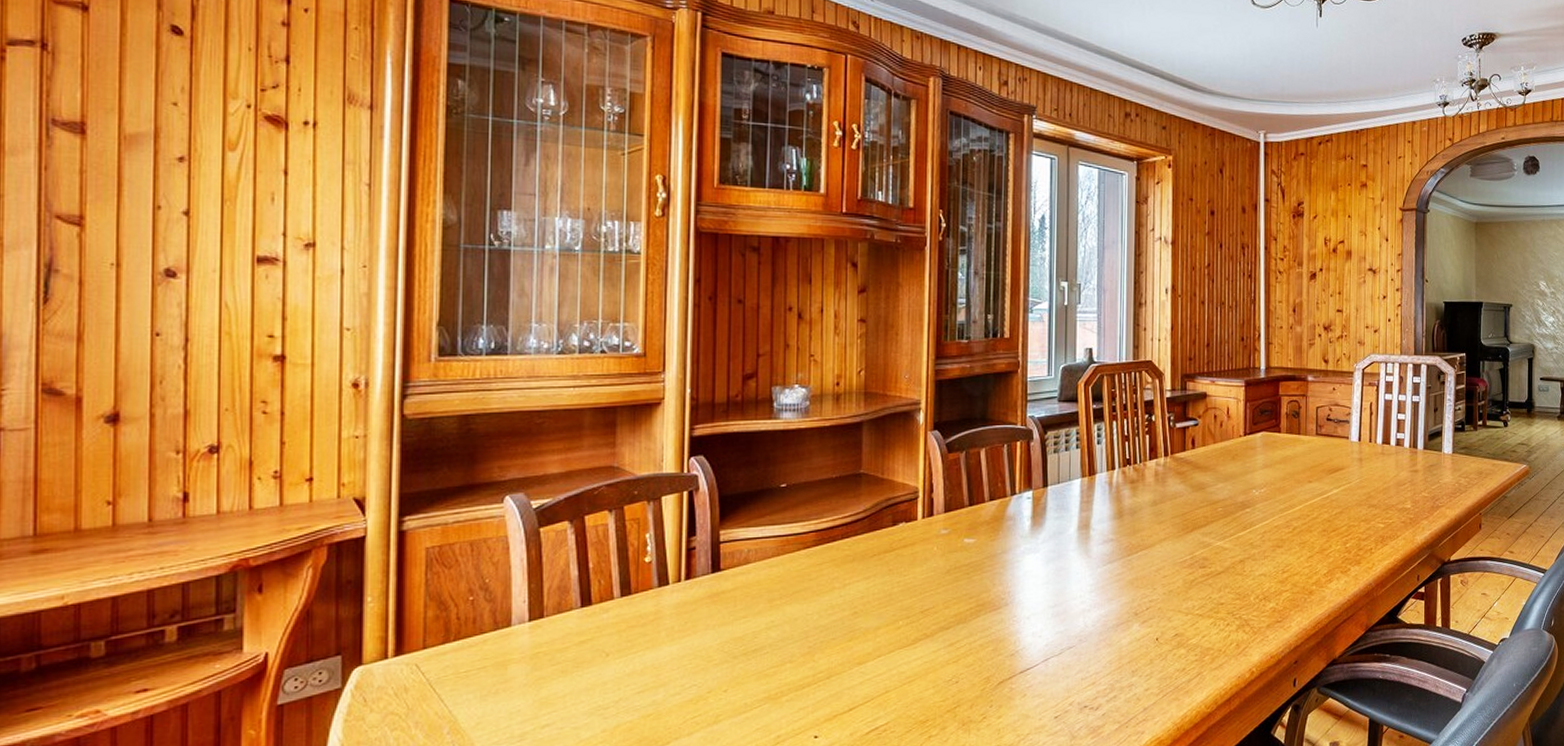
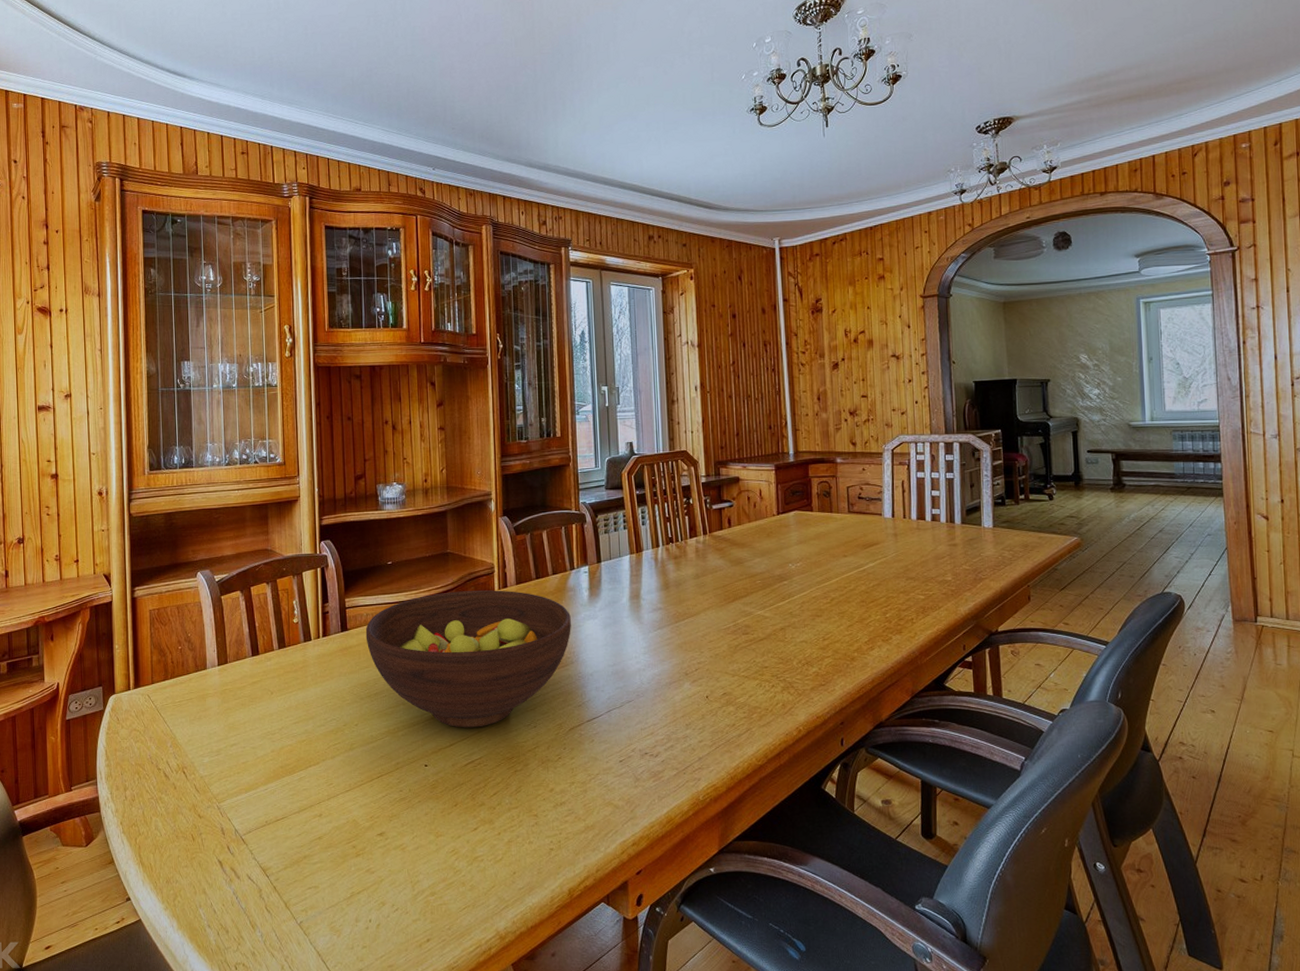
fruit bowl: none [745,519,1008,688] -> present [365,590,571,728]

